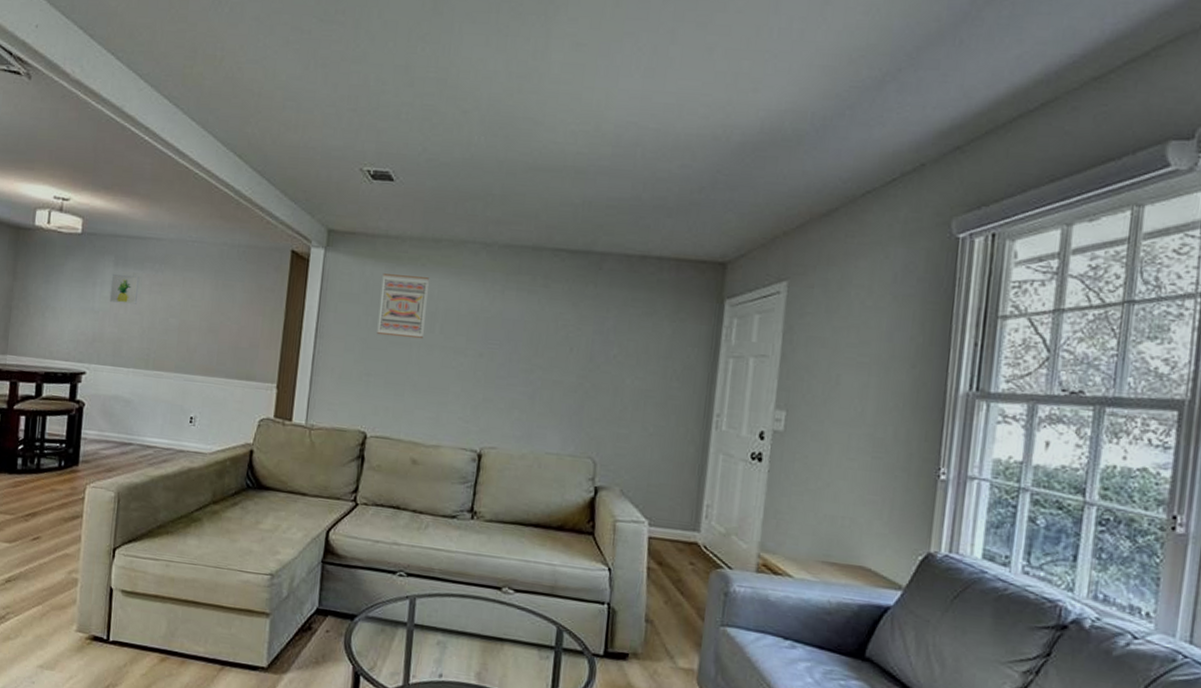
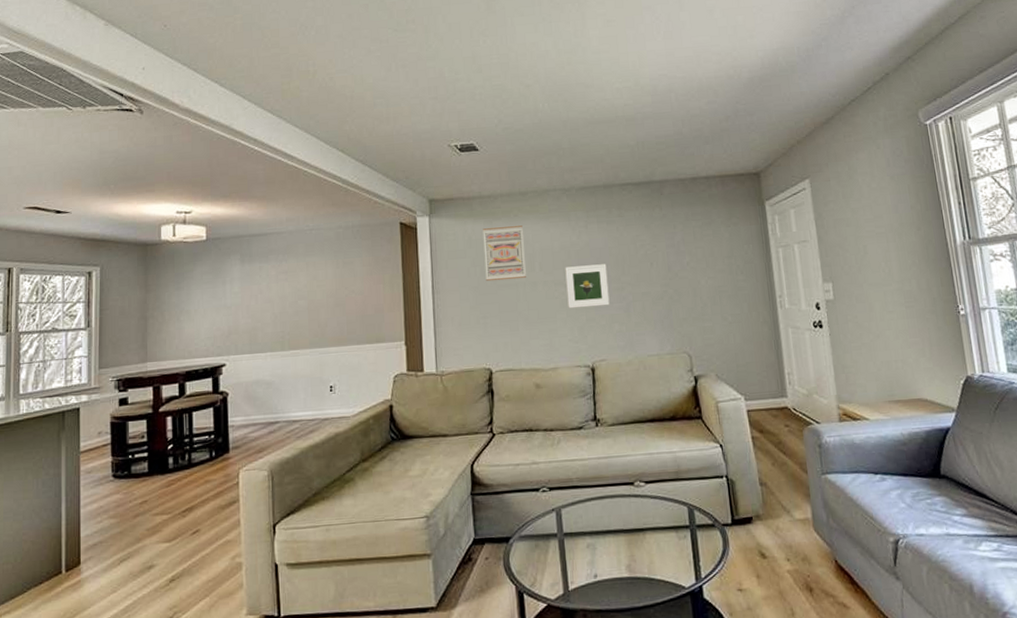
wall art: present [109,273,140,304] -> none [239,268,267,296]
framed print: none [464,334,518,388] -> present [565,264,610,309]

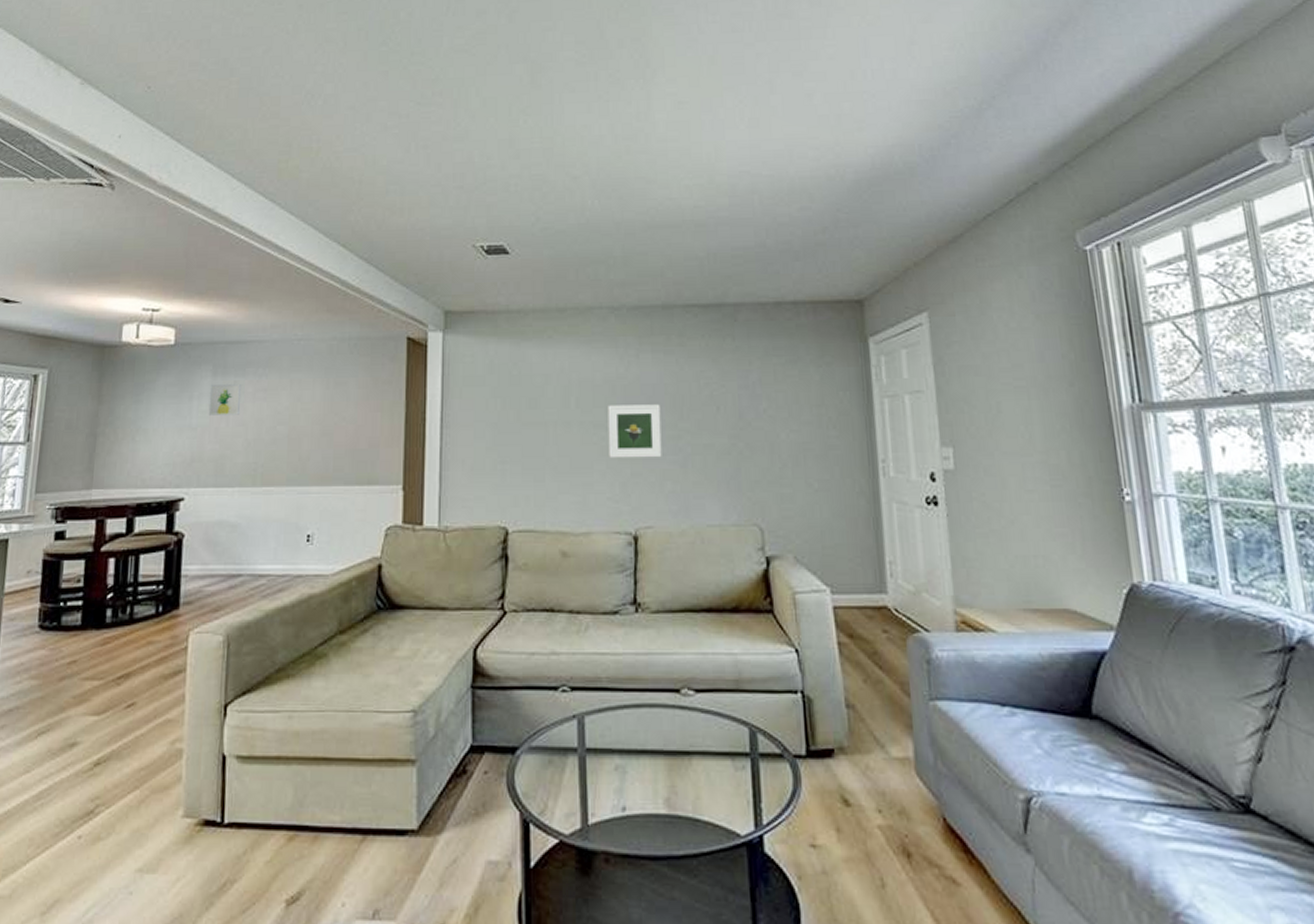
wall art: none [239,268,267,296] -> present [208,383,242,416]
wall art: present [482,225,526,282] -> none [508,350,559,418]

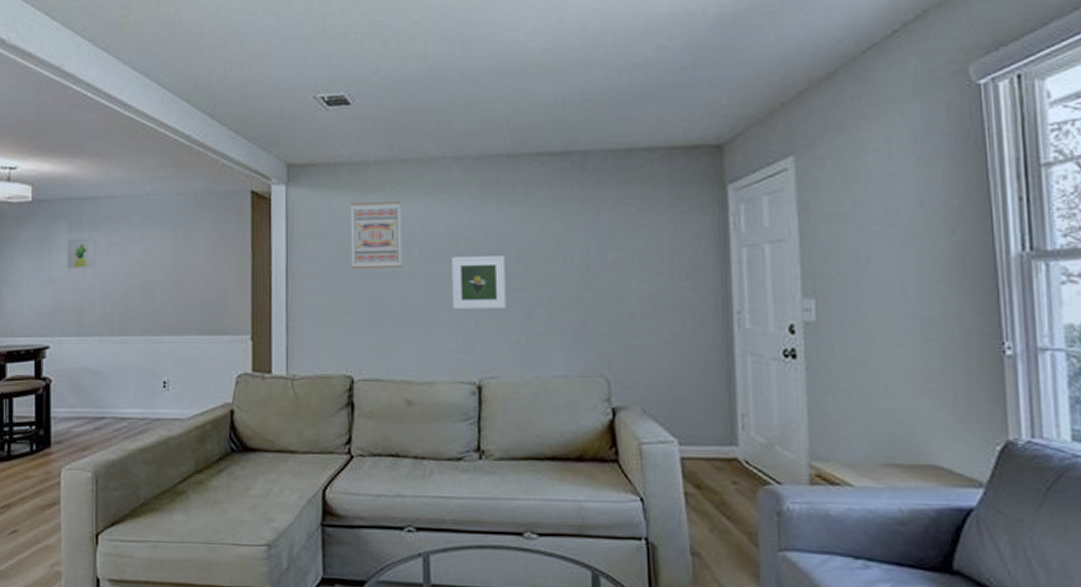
wall art: none [508,350,559,418] -> present [350,201,402,270]

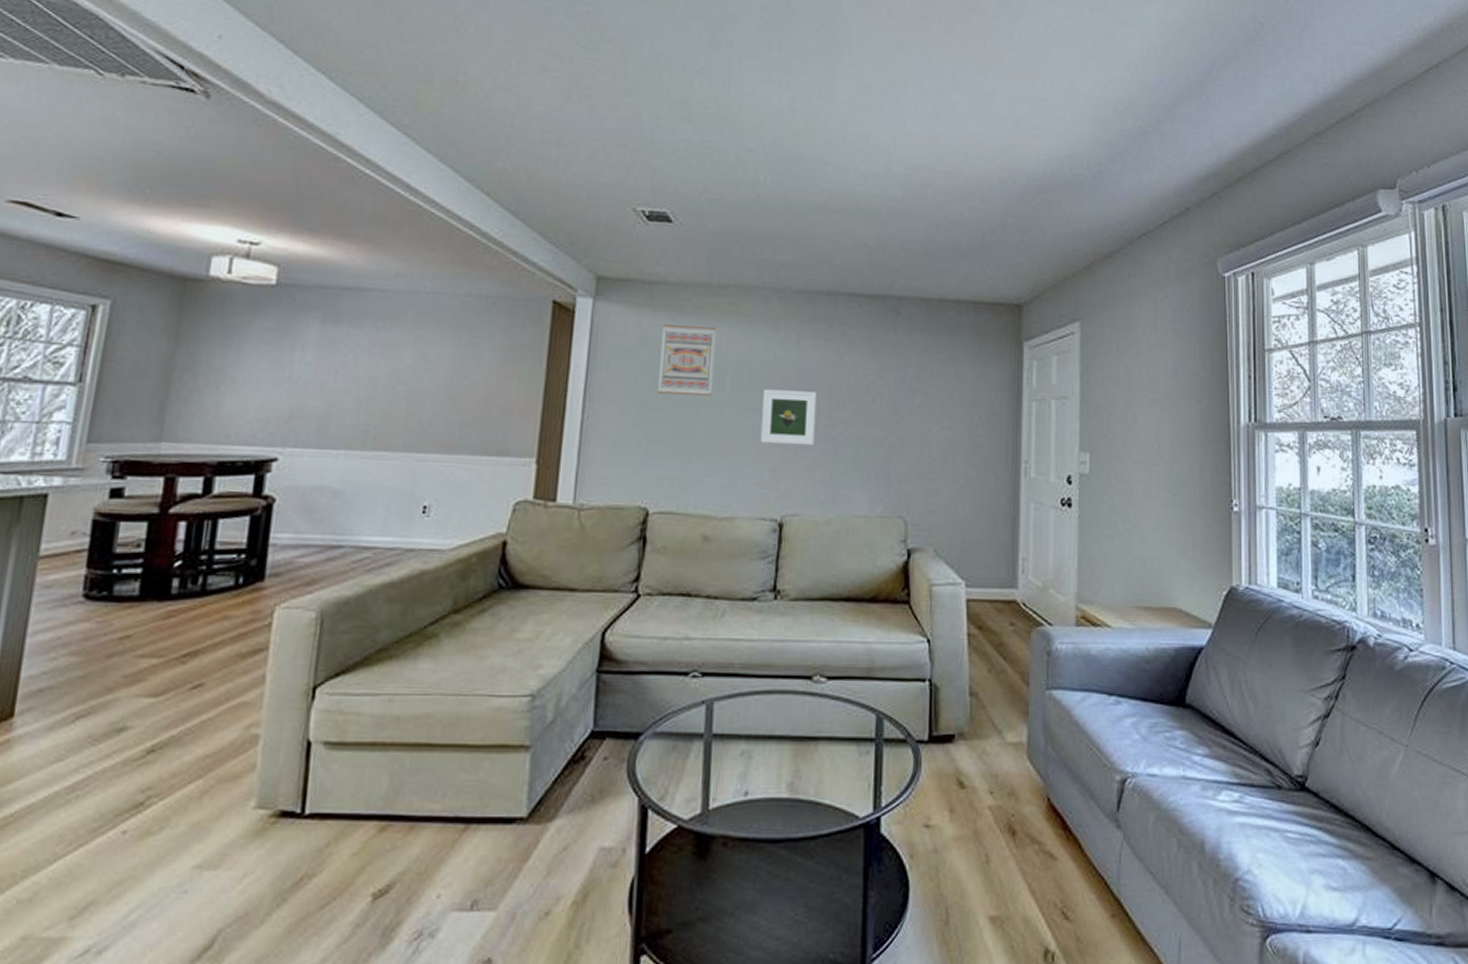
wall art: present [67,238,96,269] -> none [313,333,357,370]

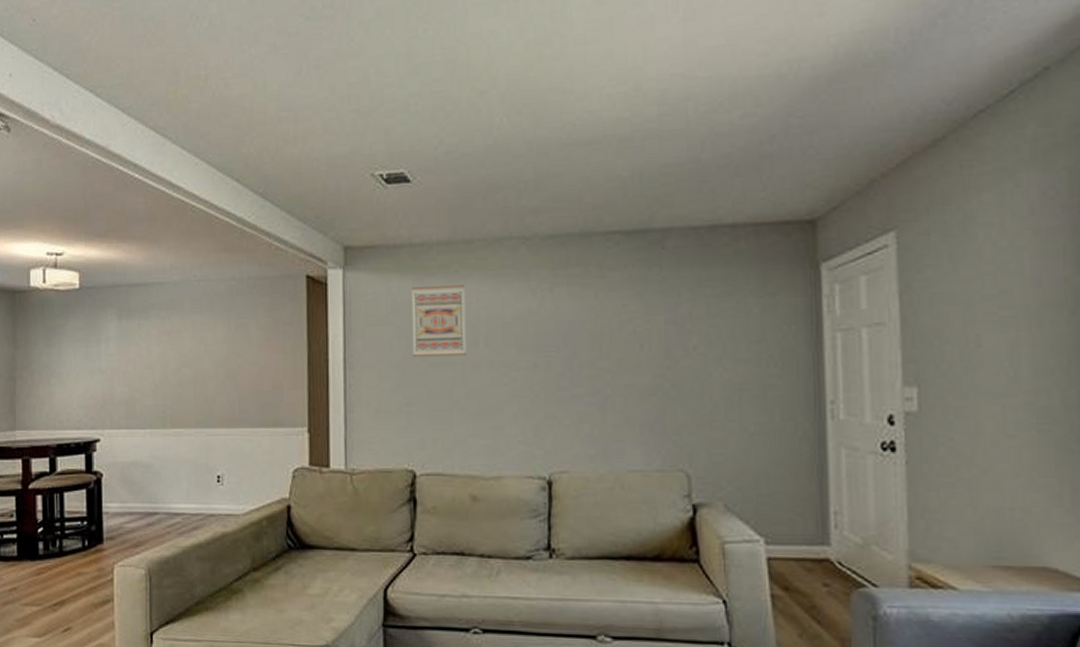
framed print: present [760,389,817,446] -> none [519,342,579,400]

